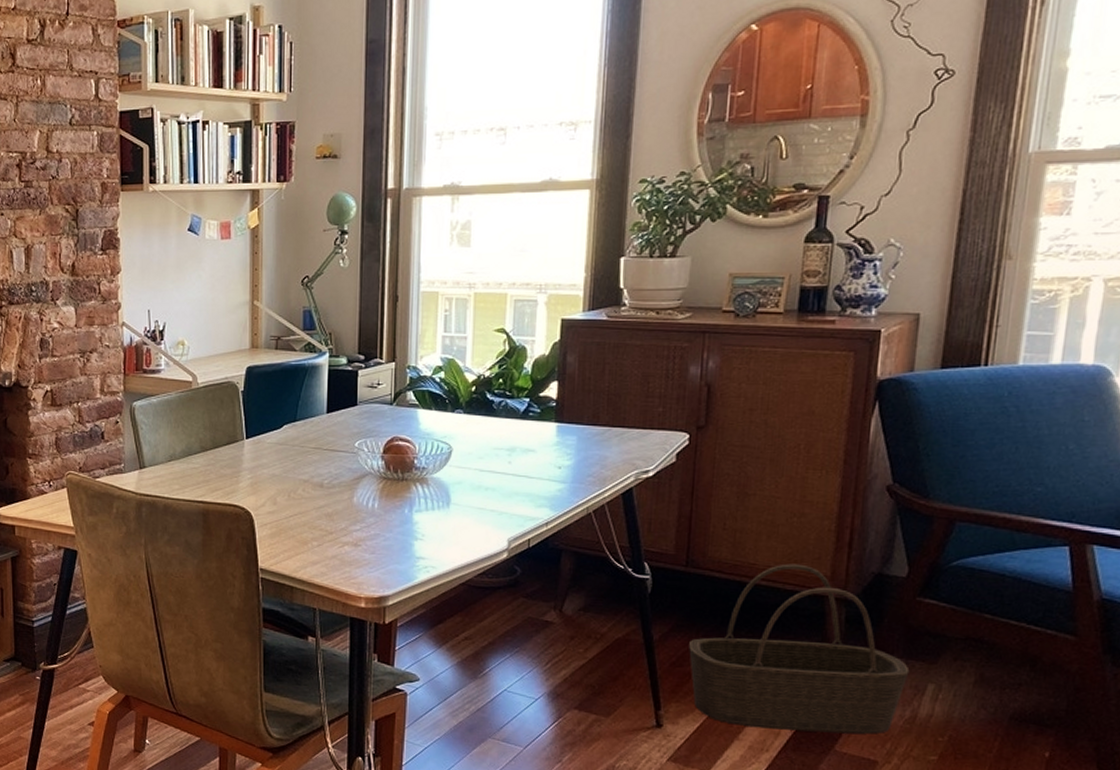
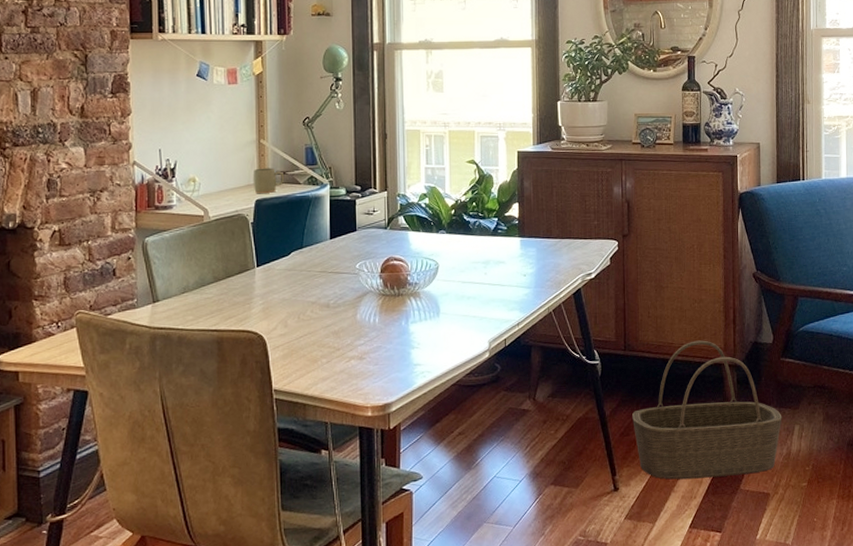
mug: none [244,332,279,359] -> present [253,167,285,193]

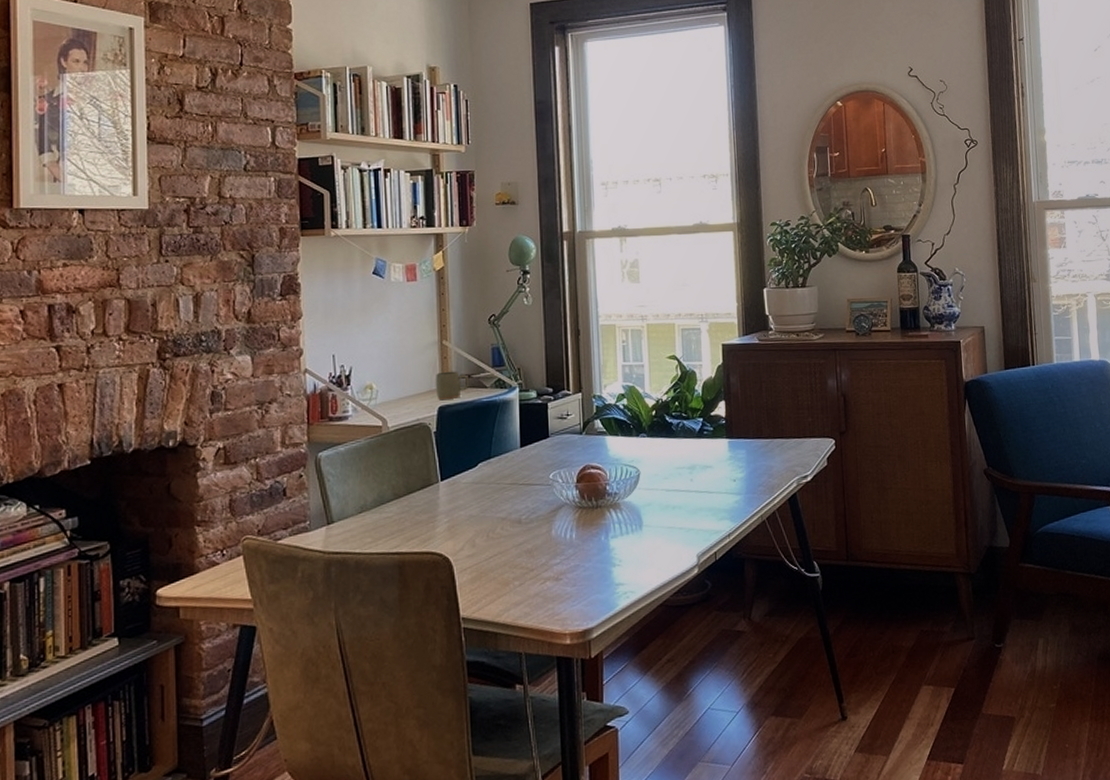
basket: present [632,340,782,480] -> none [858,546,1024,705]

